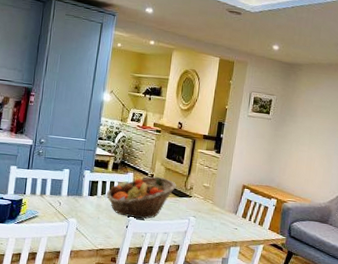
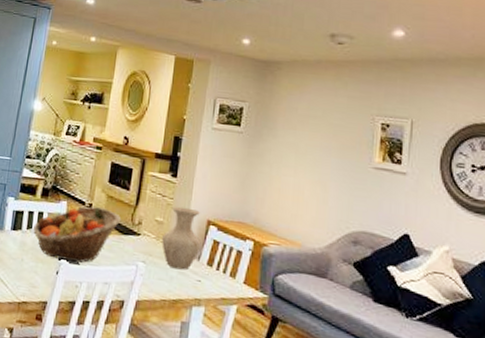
vase: none [208,175,238,222] -> present [162,206,201,271]

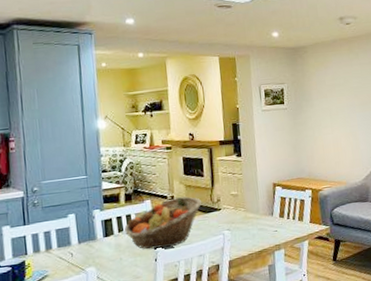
vase: present [162,206,201,271] -> none [239,178,272,228]

